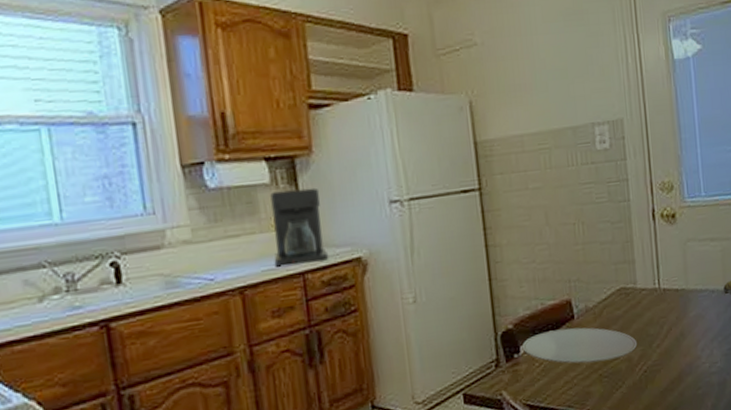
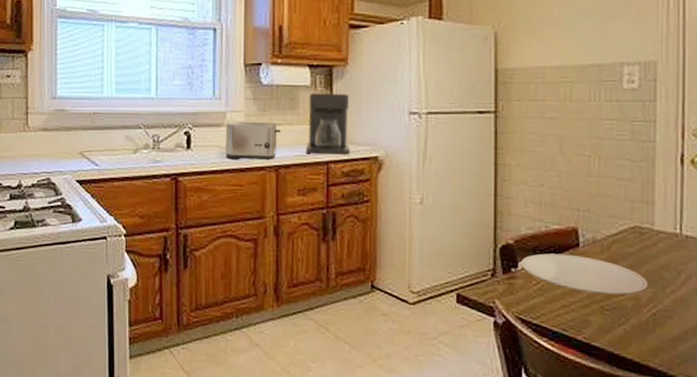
toaster: none [166,234,240,289] -> present [226,121,280,161]

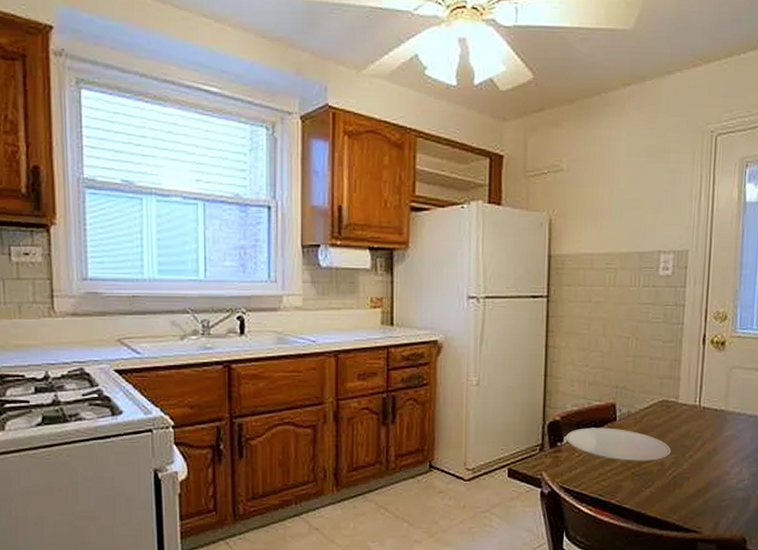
toaster: present [226,121,280,161] -> none [282,305,340,346]
coffee maker: present [305,93,351,156] -> none [365,276,411,340]

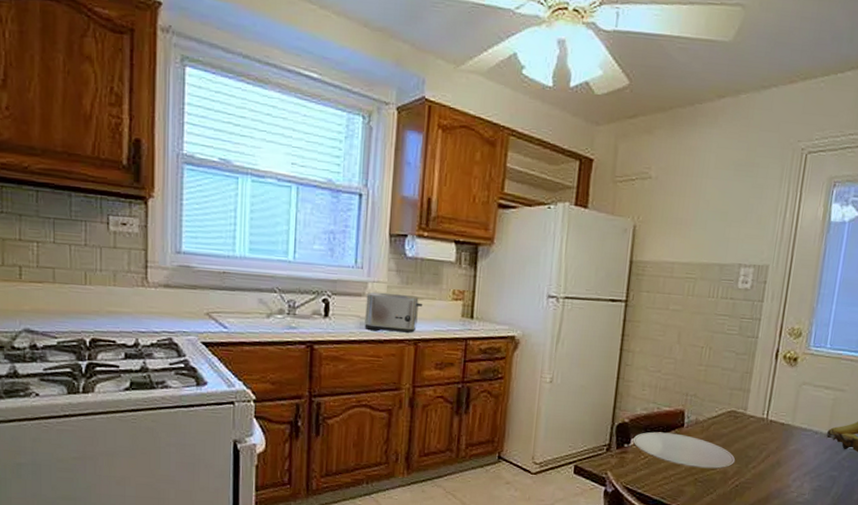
toaster: none [282,305,340,346] -> present [364,291,422,334]

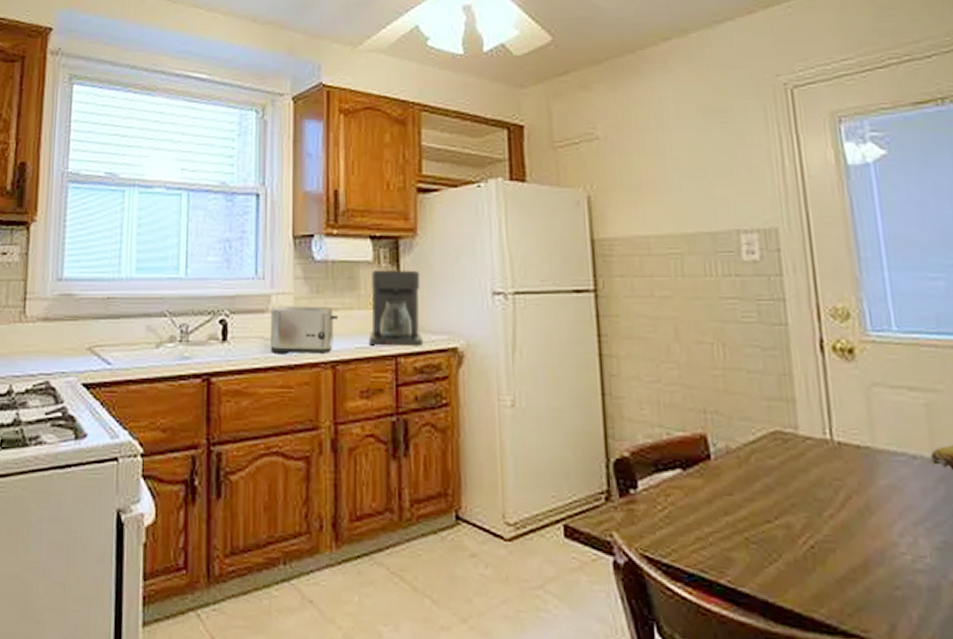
coffee maker: none [445,269,493,334] -> present [368,270,424,348]
plate: present [633,431,736,469] -> none [640,468,801,522]

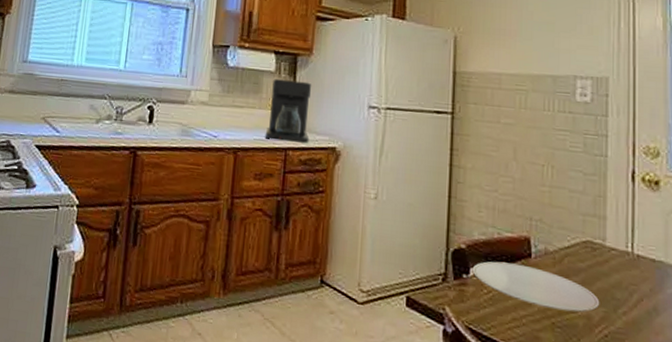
toaster: present [270,305,338,355] -> none [186,99,242,142]
plate: none [640,468,801,522] -> present [472,261,600,313]

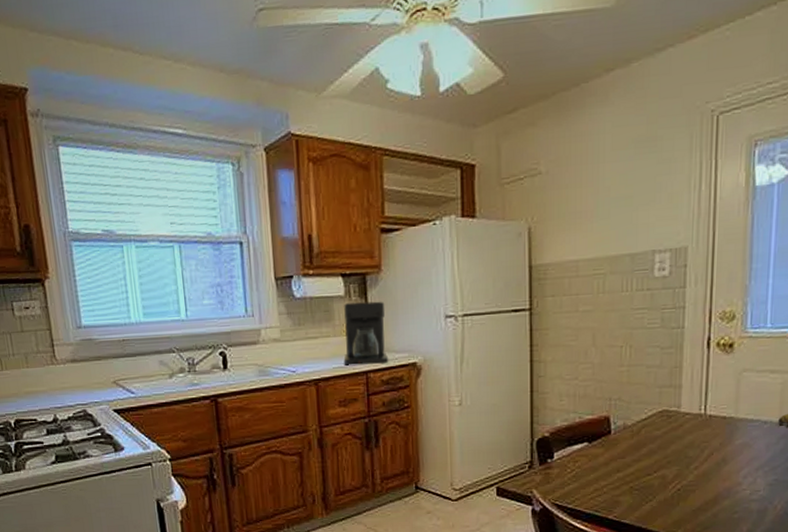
plate: present [472,261,600,313] -> none [556,441,674,476]

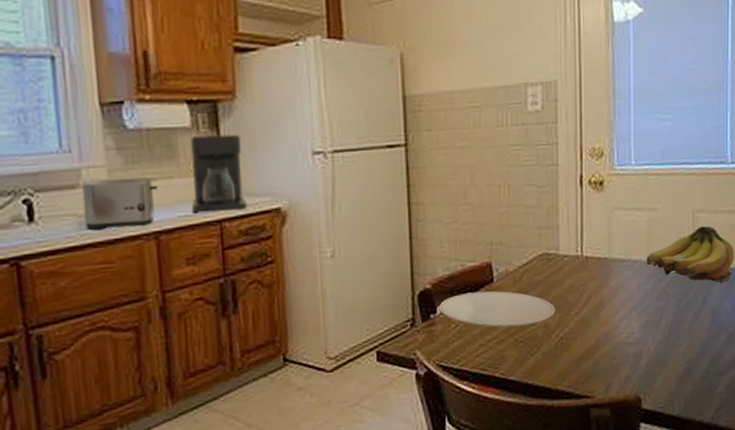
toaster: none [261,336,317,376] -> present [81,177,157,230]
plate: none [556,441,674,476] -> present [439,291,556,328]

